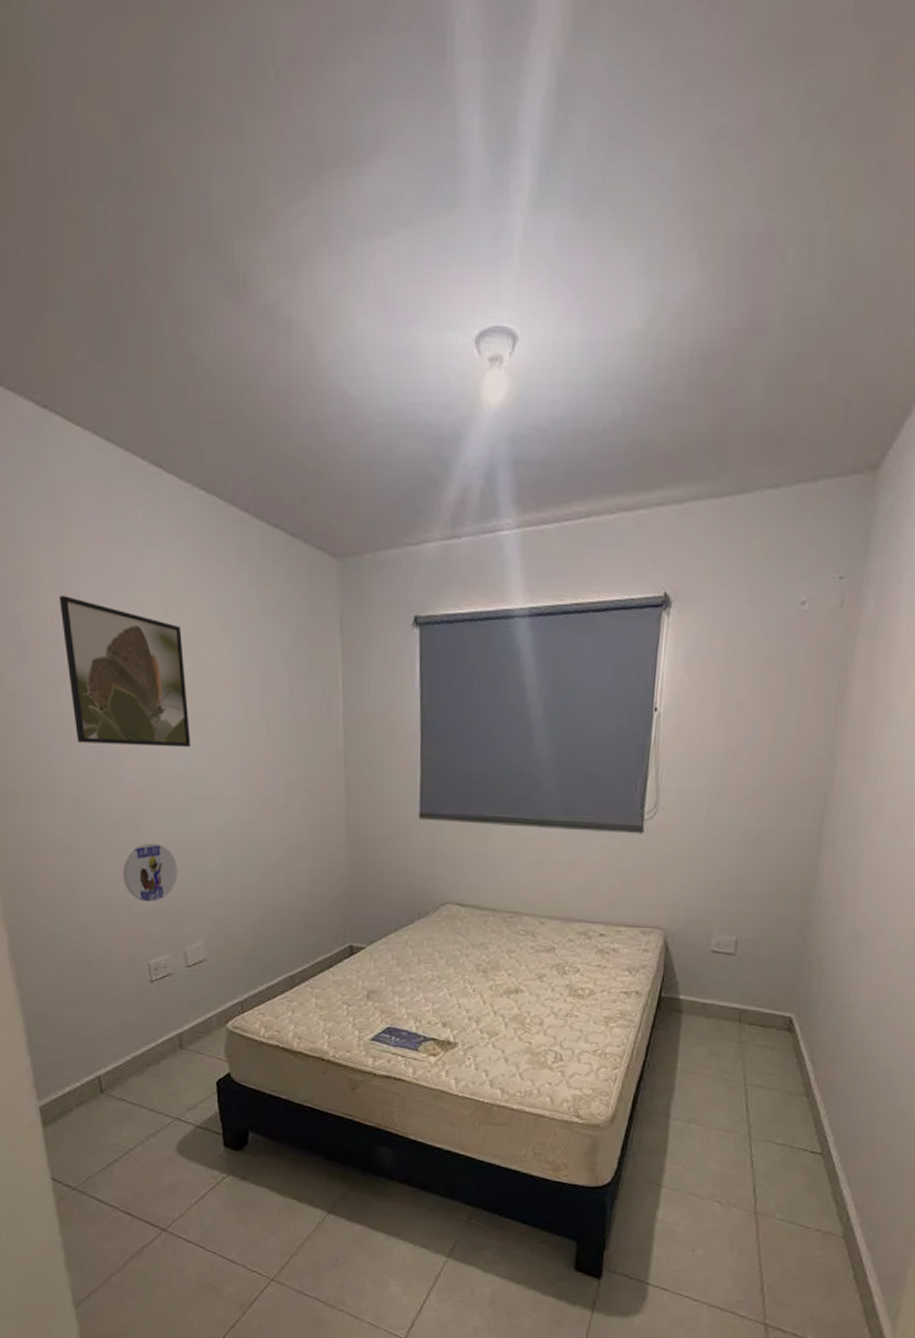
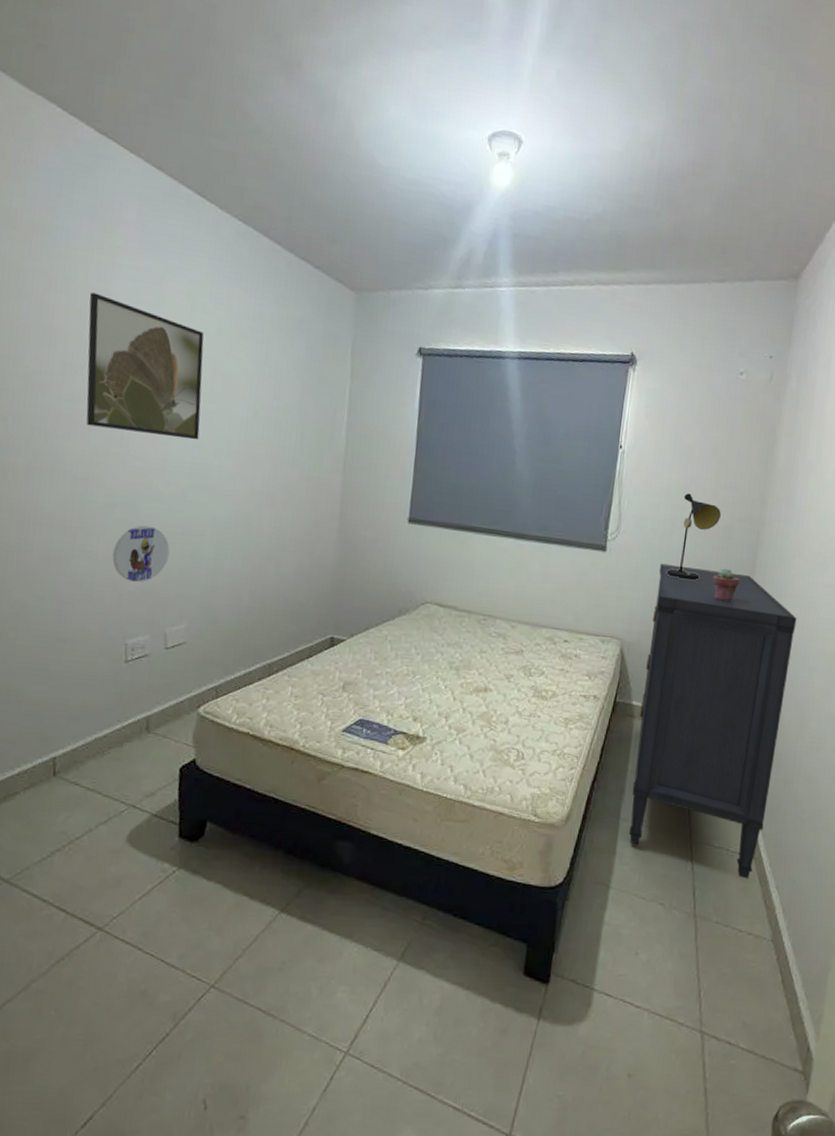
dresser: none [680,841,874,1176] -> present [628,563,797,879]
table lamp: none [714,757,779,857] -> present [666,493,721,580]
potted succulent: none [770,841,803,879] -> present [713,568,740,602]

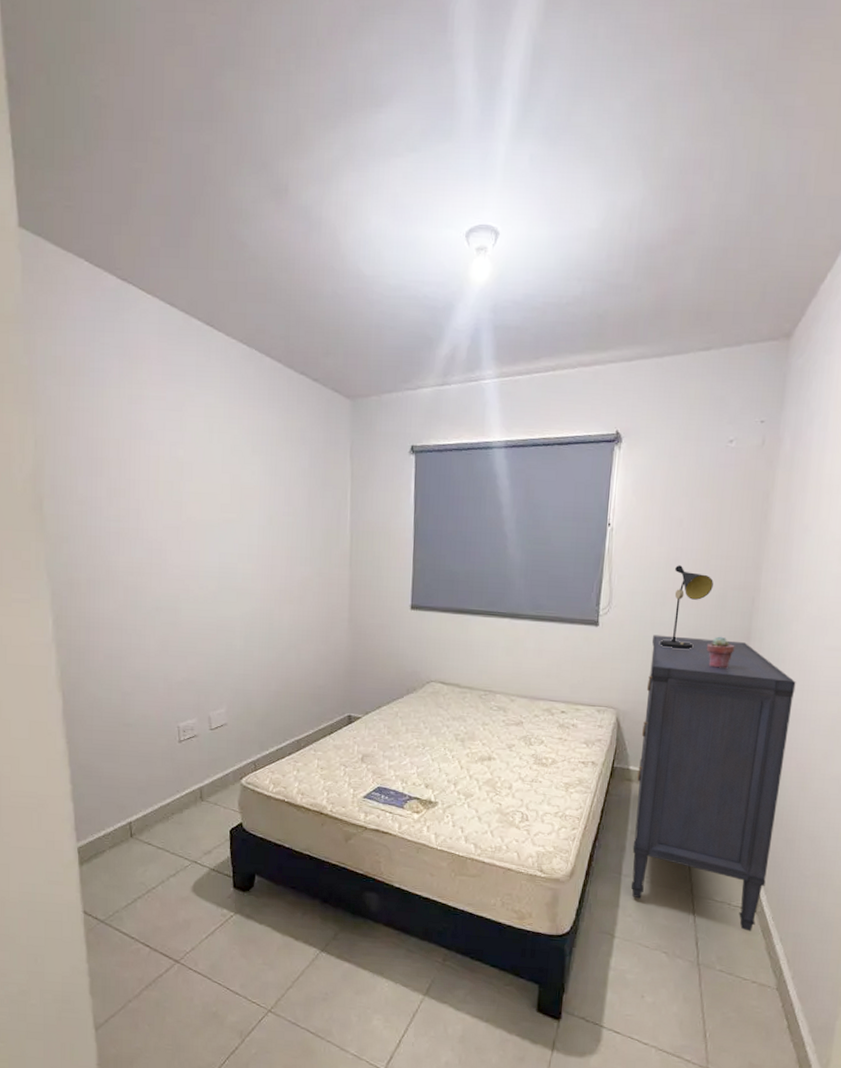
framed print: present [86,292,204,440] -> none [124,424,224,547]
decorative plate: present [112,525,170,582] -> none [162,625,208,674]

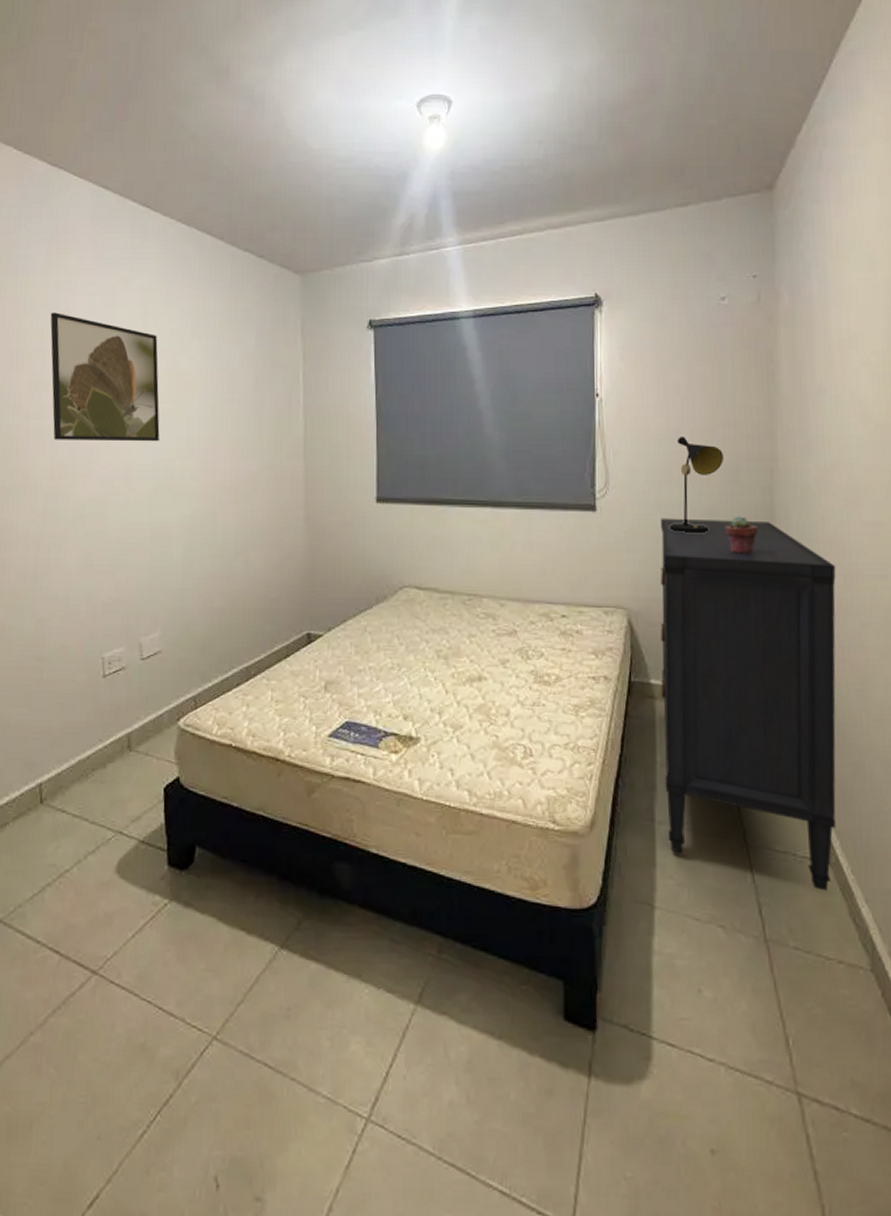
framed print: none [124,424,224,547] -> present [50,312,160,442]

